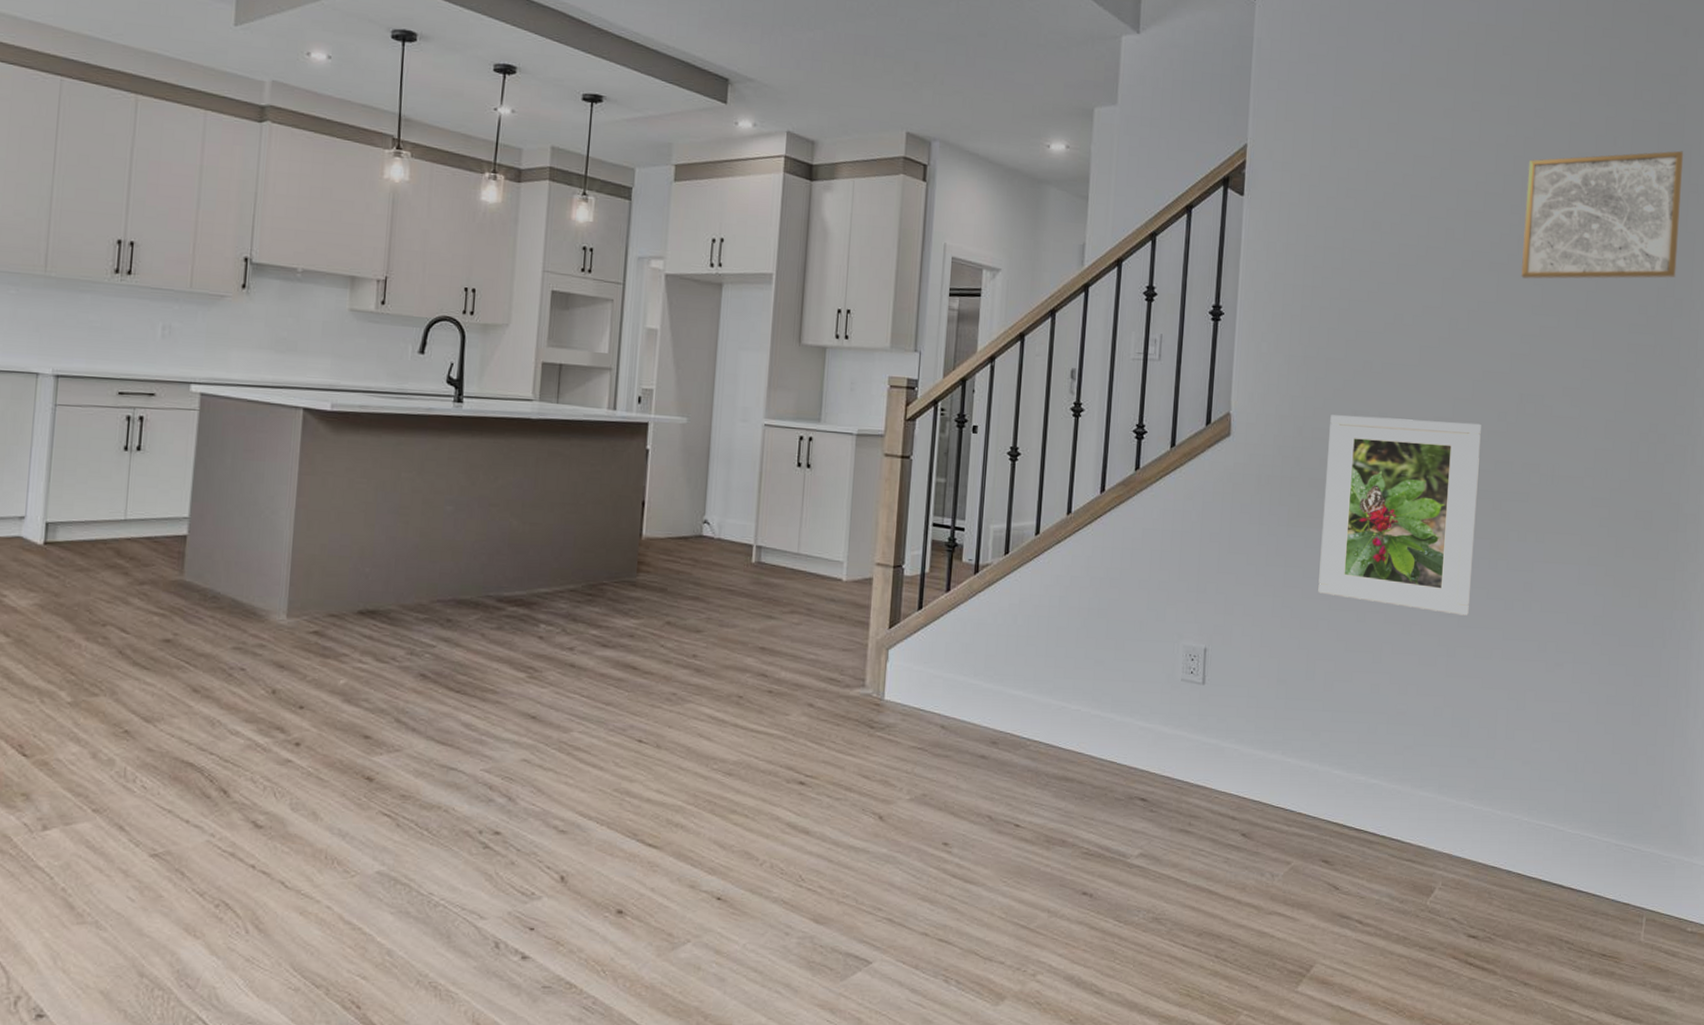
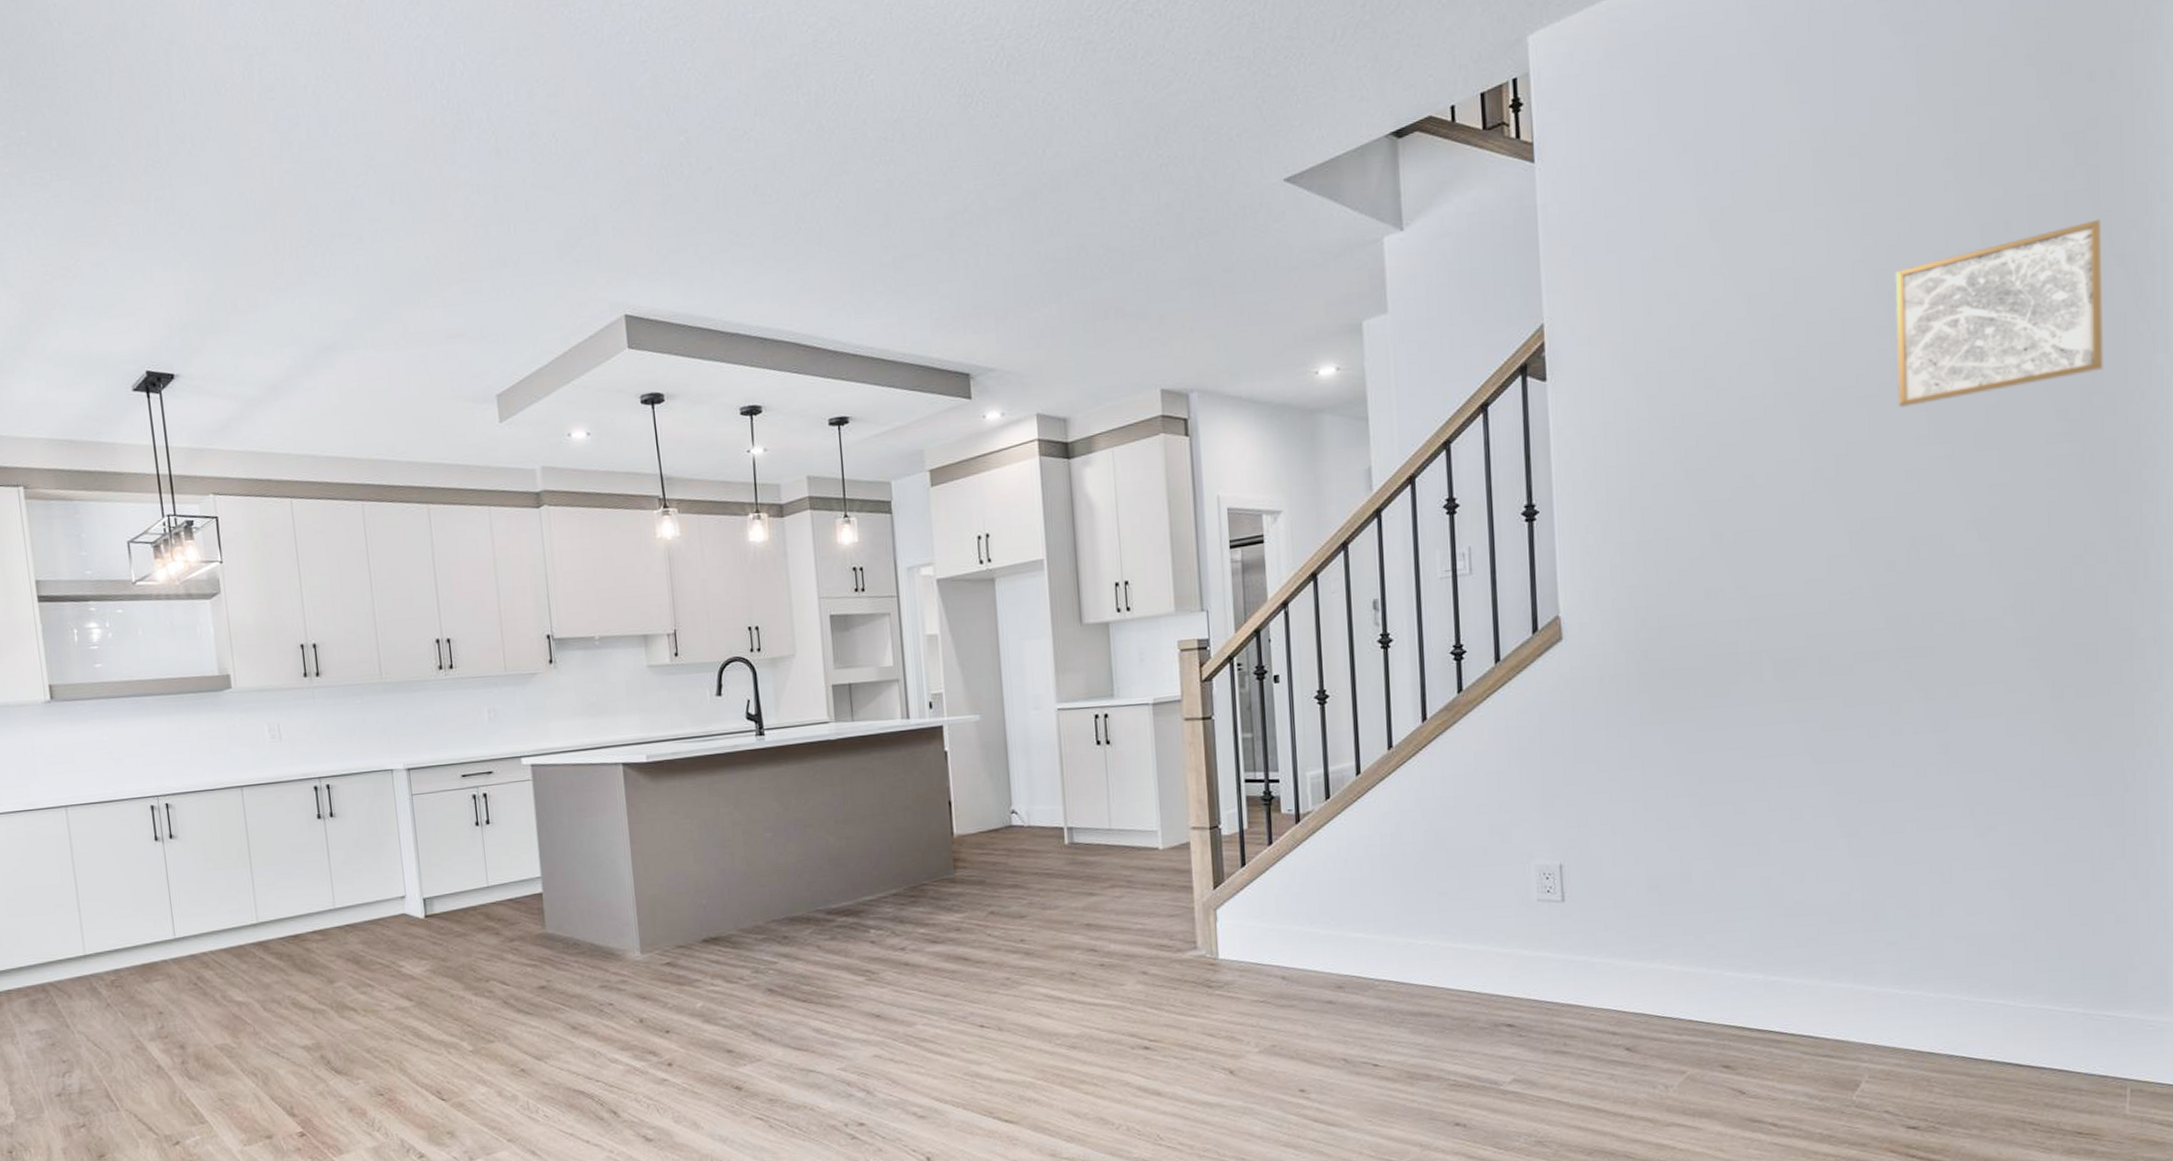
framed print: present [1318,415,1481,616] -> none [1678,579,1871,791]

